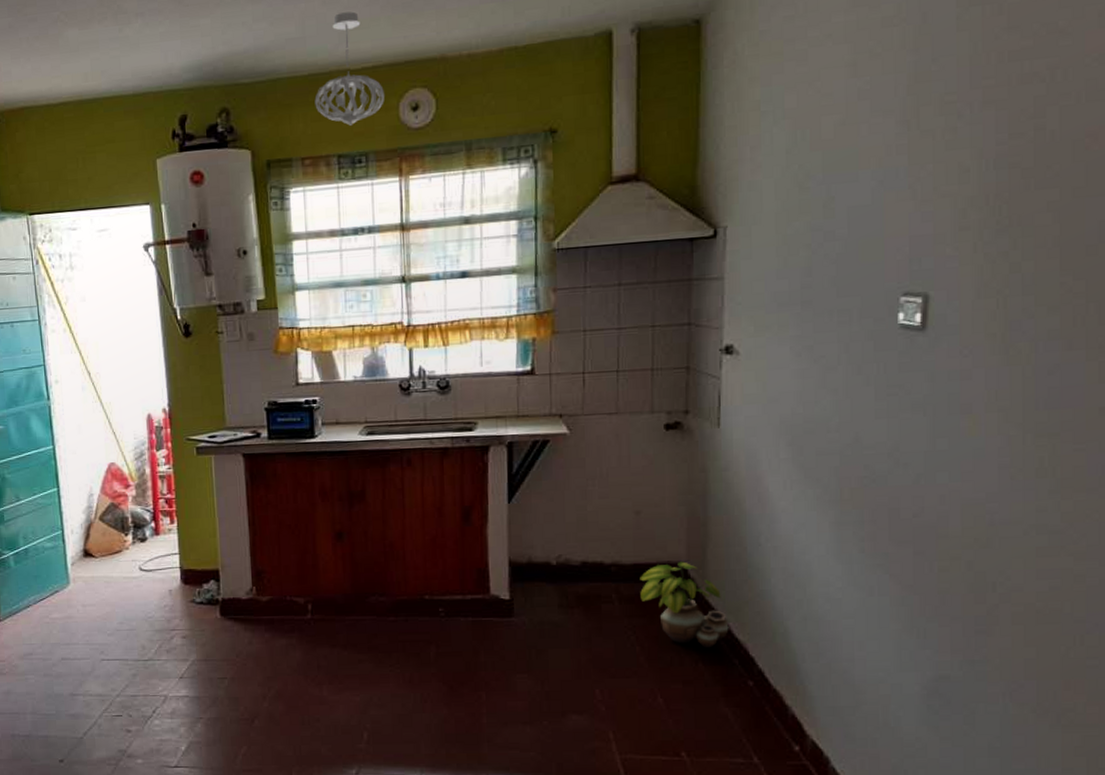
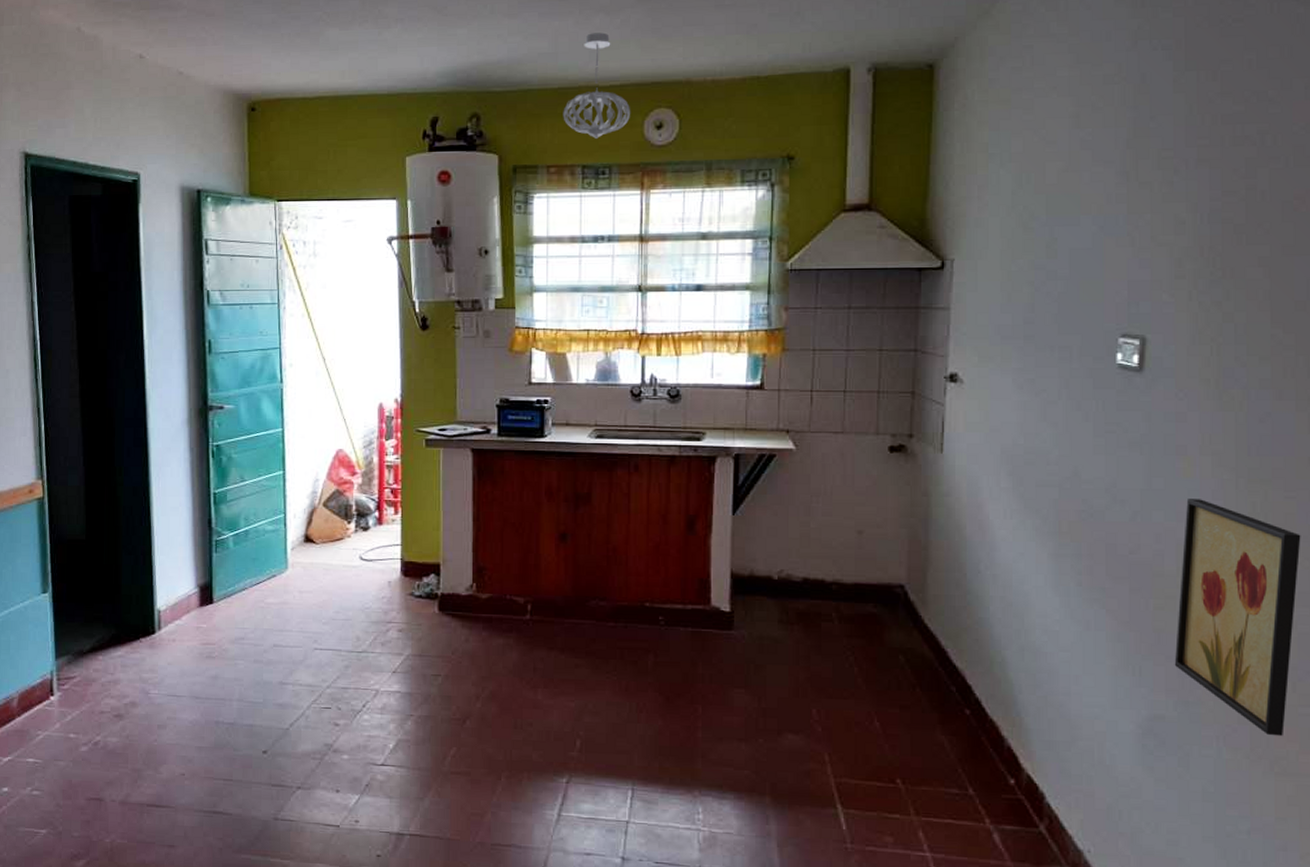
potted plant: present [640,561,730,648] -> none [860,584,949,673]
wall art: none [959,457,1091,689] -> present [1174,499,1301,737]

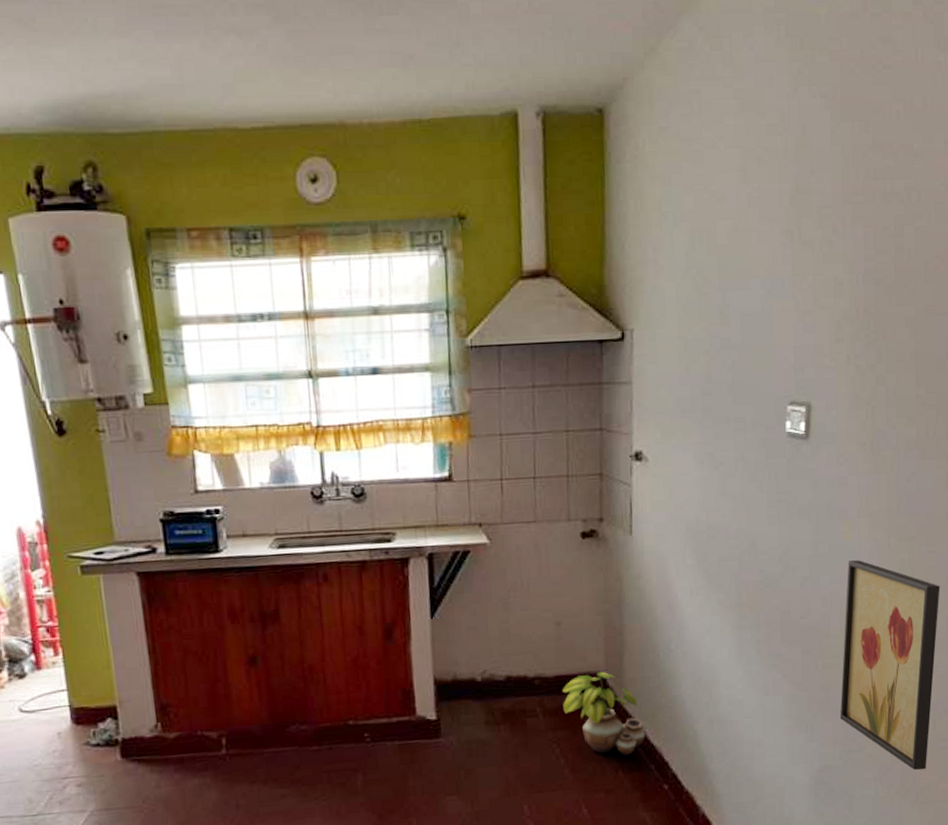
pendant light: present [563,32,631,139] -> none [198,60,280,194]
potted plant: none [860,584,949,673] -> present [562,671,646,755]

